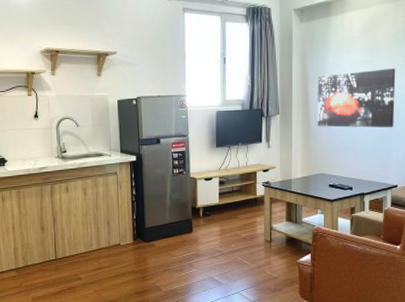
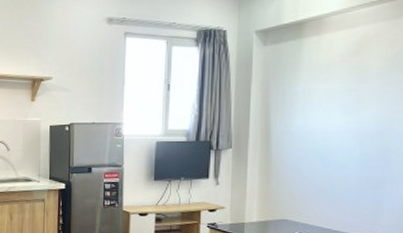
wall art: present [317,68,396,128] -> none [280,99,392,172]

